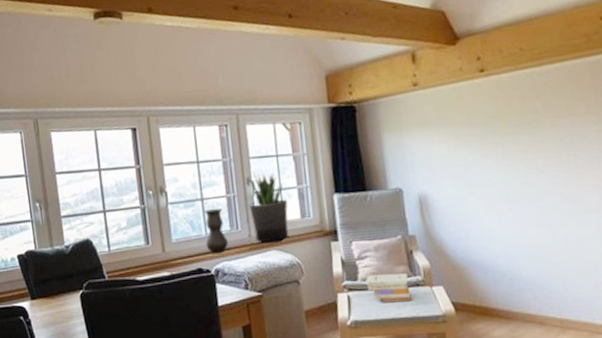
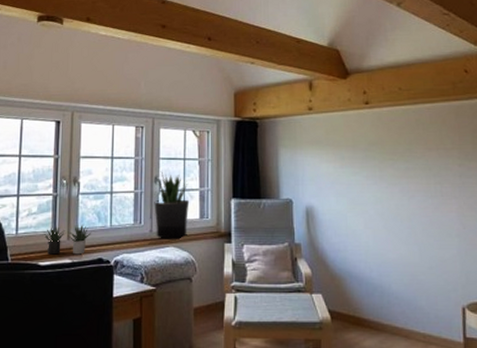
succulent plant: none [137,234,188,269] -> present [43,224,92,255]
vase: present [203,208,228,254] -> none [109,202,130,246]
books: present [365,273,413,303] -> none [252,277,294,307]

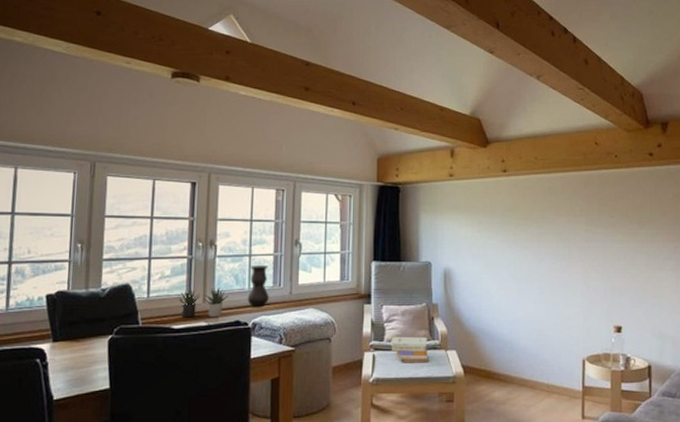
vase: none [109,202,130,246] -> present [247,265,269,308]
planter: present [154,171,190,239] -> none [294,234,331,301]
books: none [252,277,294,307] -> present [390,336,430,363]

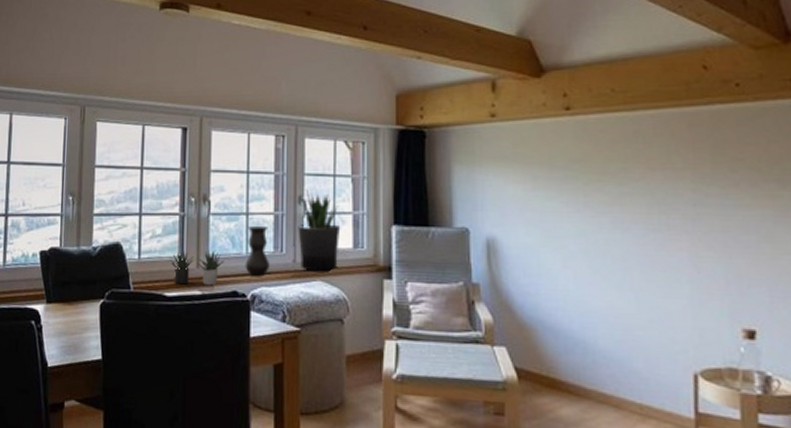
planter: none [294,234,331,301] -> present [298,190,341,272]
books: present [390,336,430,363] -> none [417,322,470,360]

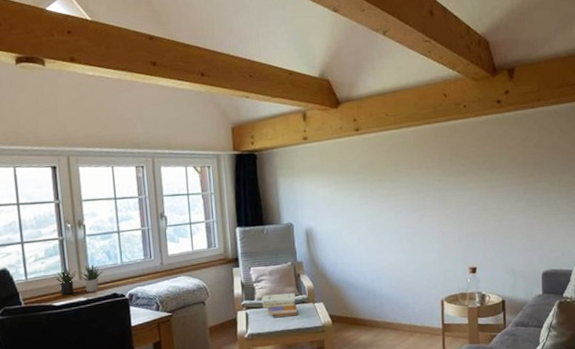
vase: present [245,225,269,278] -> none [119,239,142,281]
planter: present [298,190,341,272] -> none [162,208,197,270]
books: none [417,322,470,360] -> present [260,293,299,318]

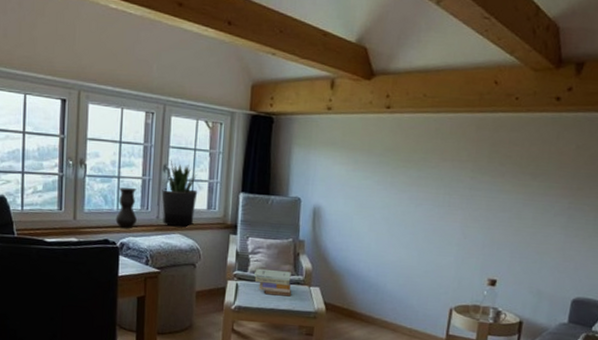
succulent plant: present [54,263,104,295] -> none [49,204,98,235]
vase: none [119,239,142,281] -> present [115,187,137,230]
planter: none [162,208,197,270] -> present [161,160,198,227]

